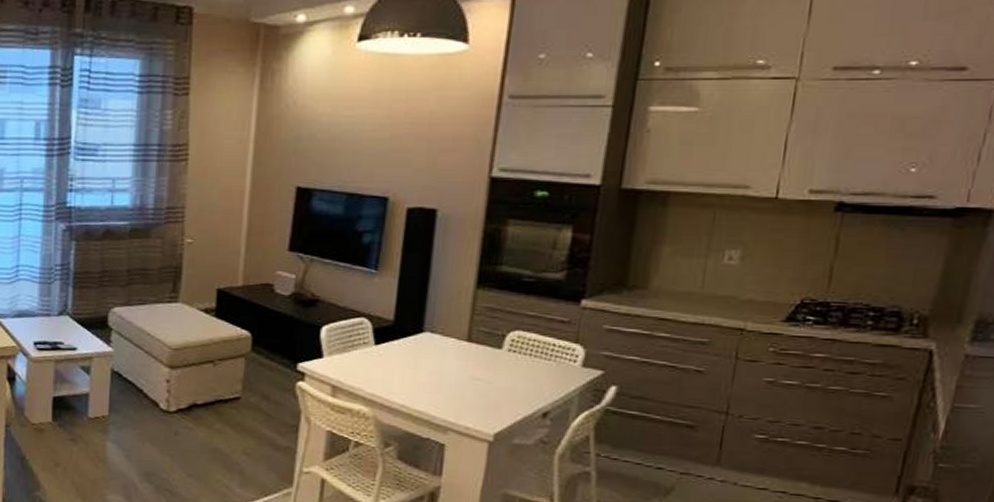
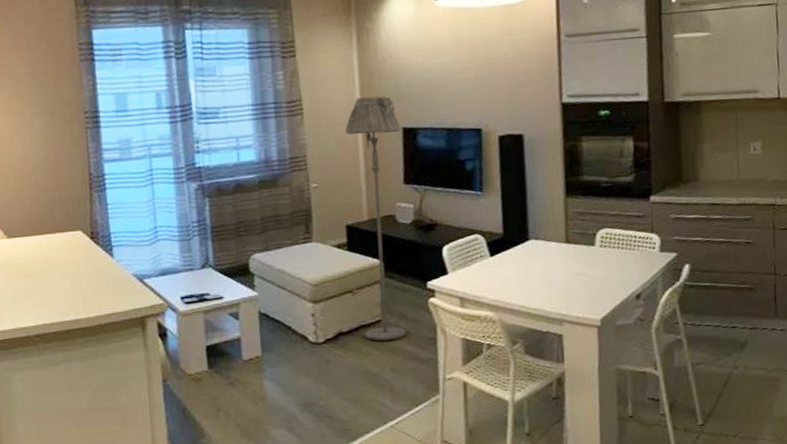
floor lamp: none [221,148,295,421] -> present [345,96,407,341]

